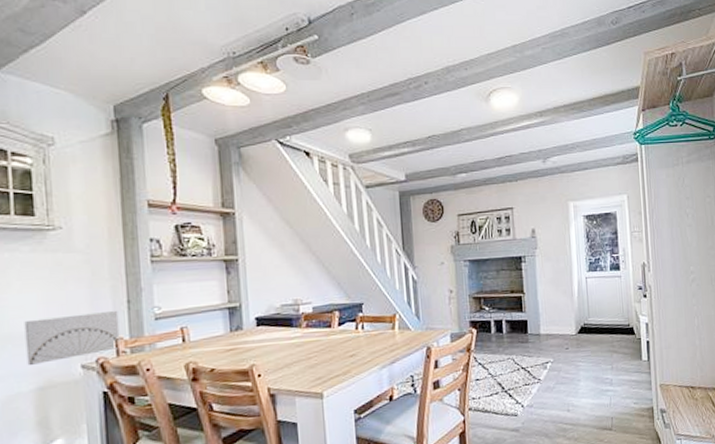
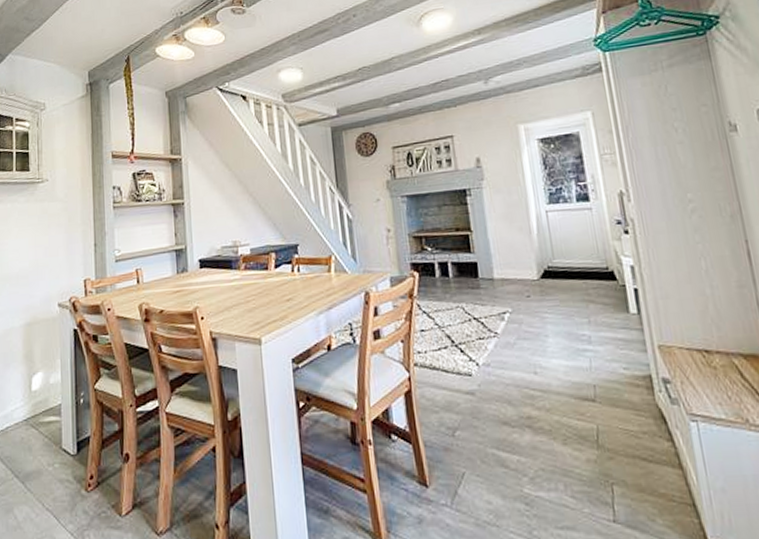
wall art: present [24,310,120,365] -> none [19,253,88,302]

